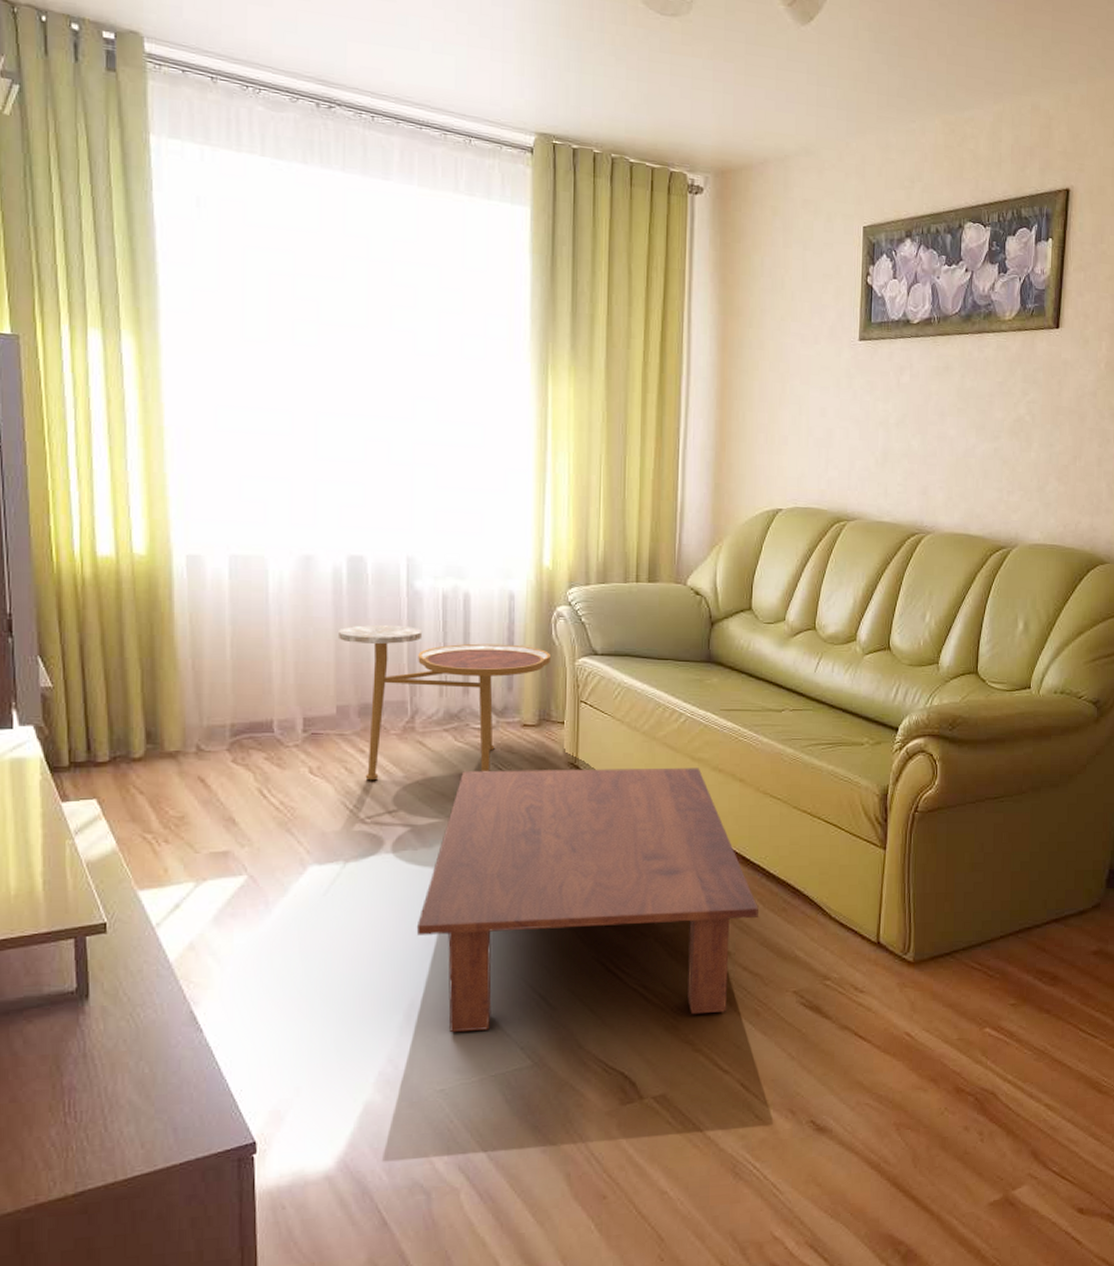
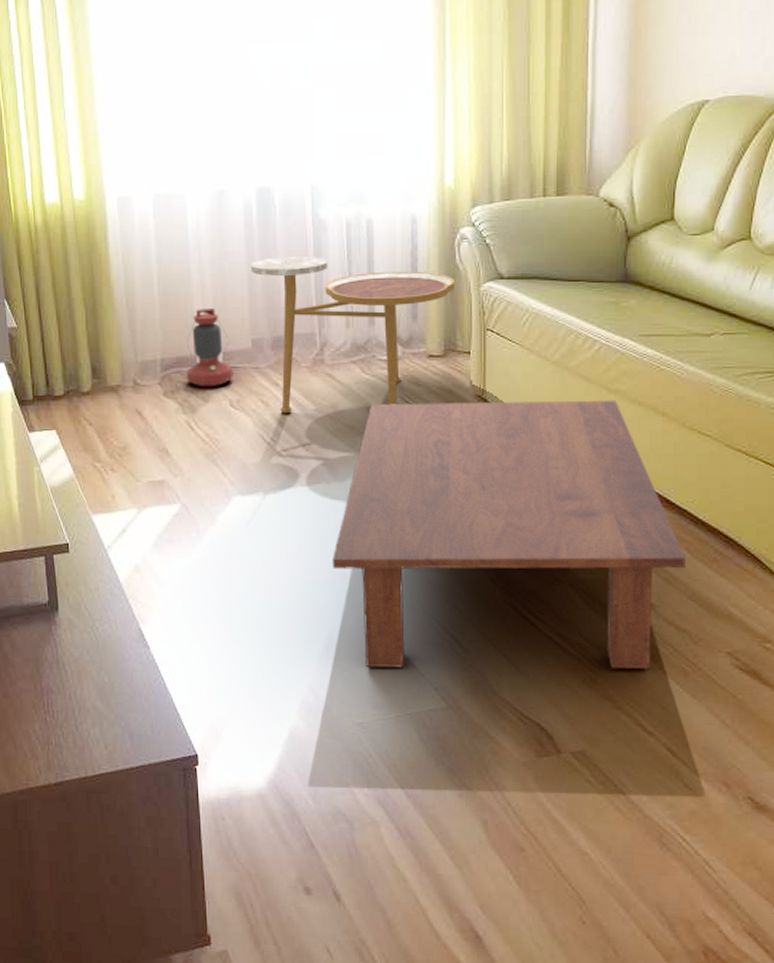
lantern: none [260,672,314,754] -> present [186,307,233,387]

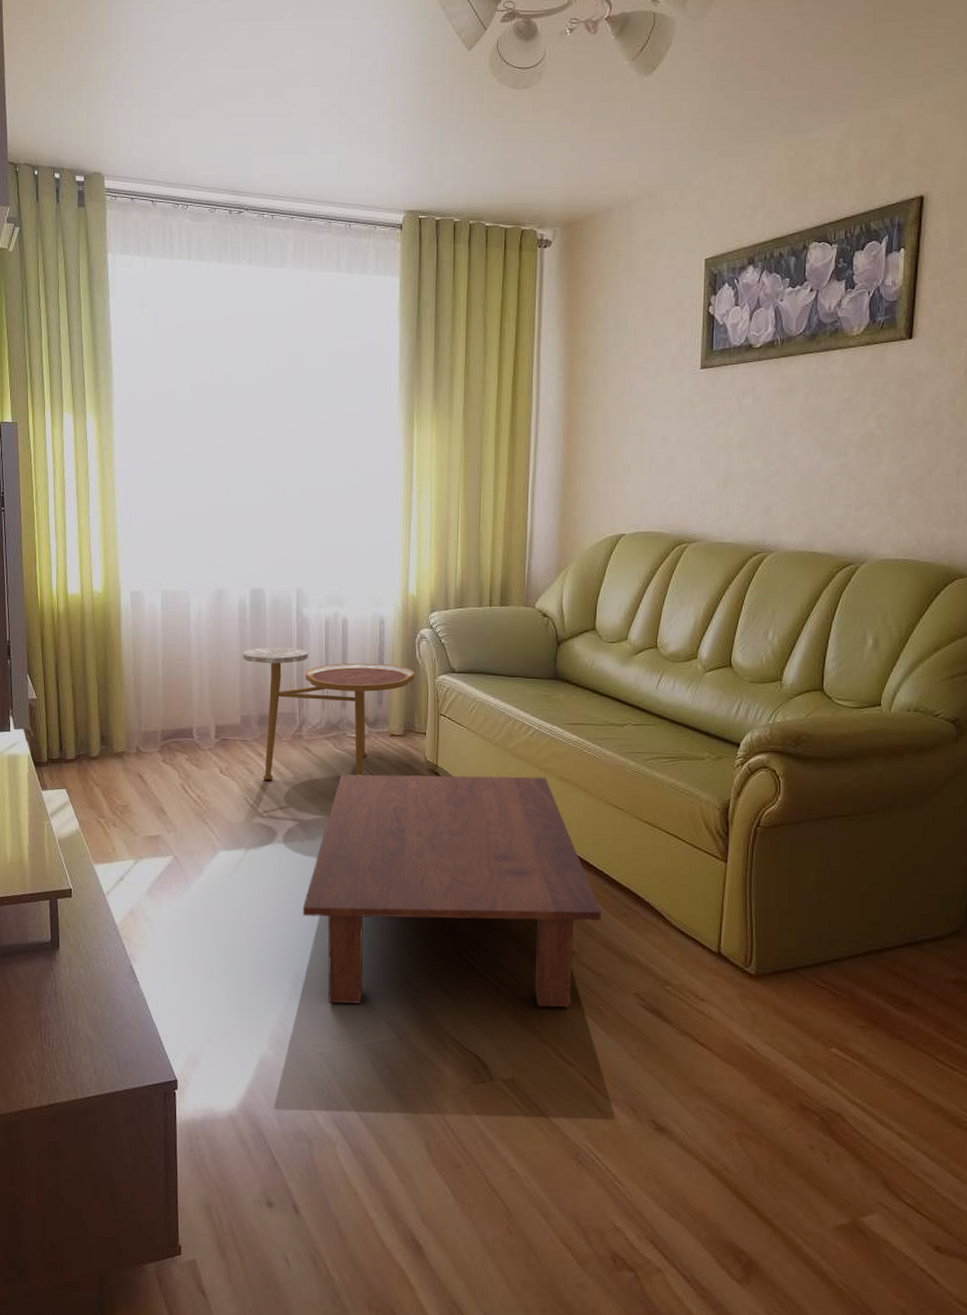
lantern: present [186,307,233,387] -> none [183,688,224,756]

